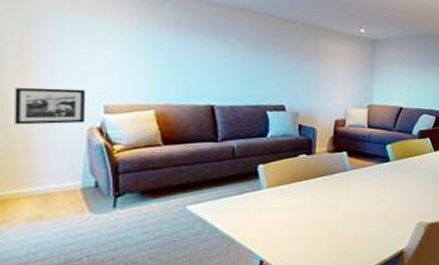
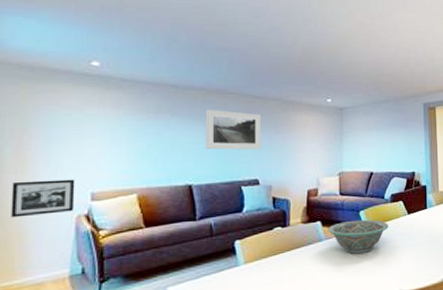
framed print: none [229,27,291,76] -> present [205,109,262,150]
decorative bowl: none [353,153,414,185] -> present [328,219,389,254]

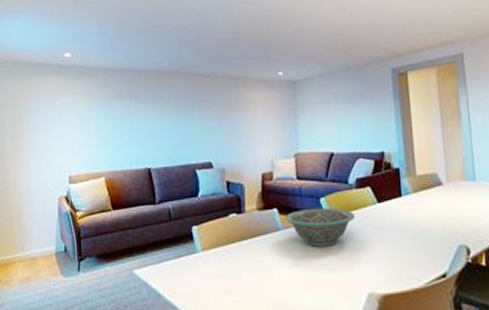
picture frame: present [11,179,75,218] -> none [11,163,57,198]
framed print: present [205,109,262,150] -> none [159,91,214,133]

